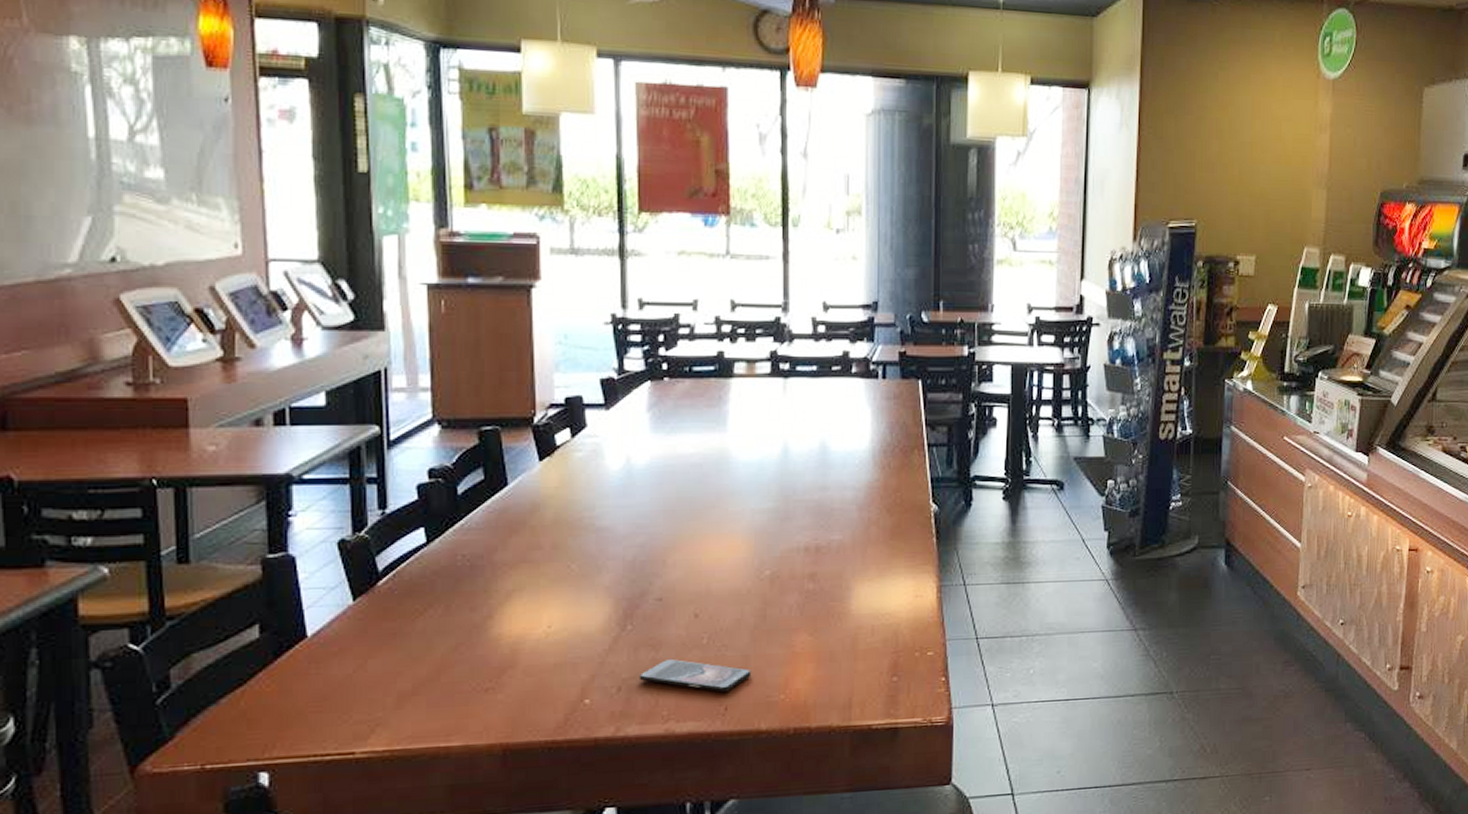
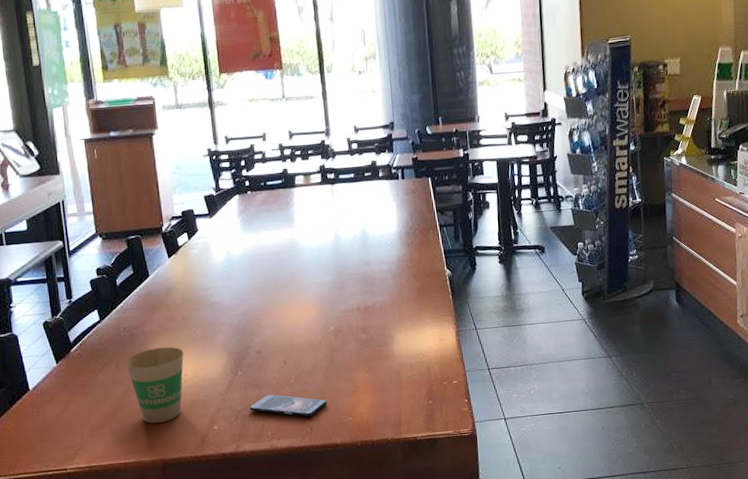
paper cup: none [461,585,549,693] -> present [125,346,184,424]

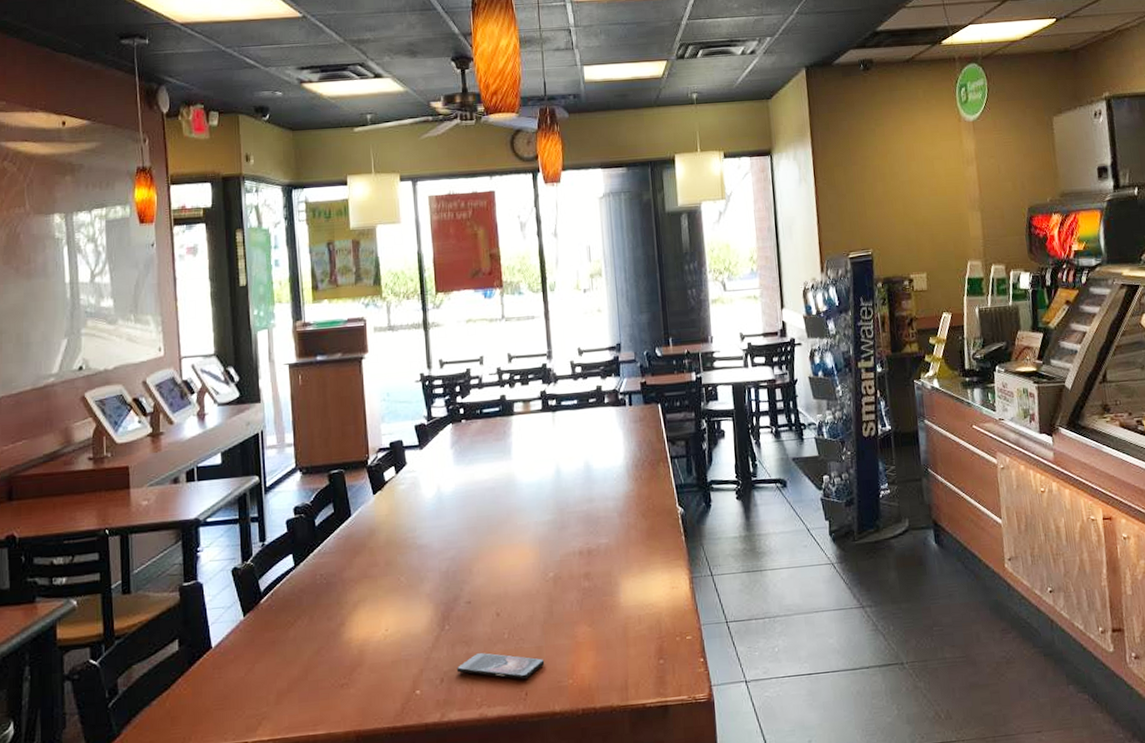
paper cup: present [125,346,184,424] -> none [320,596,385,688]

